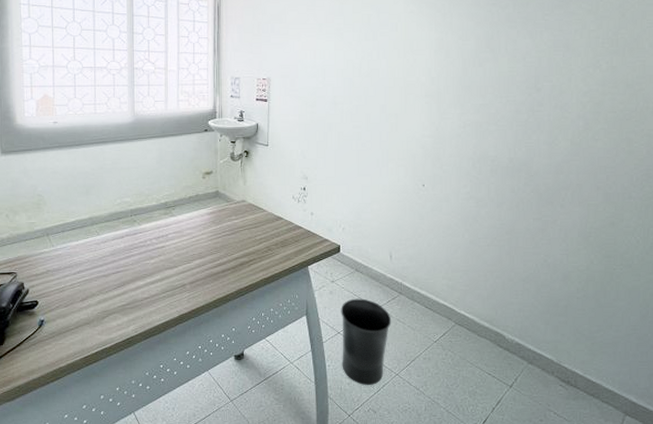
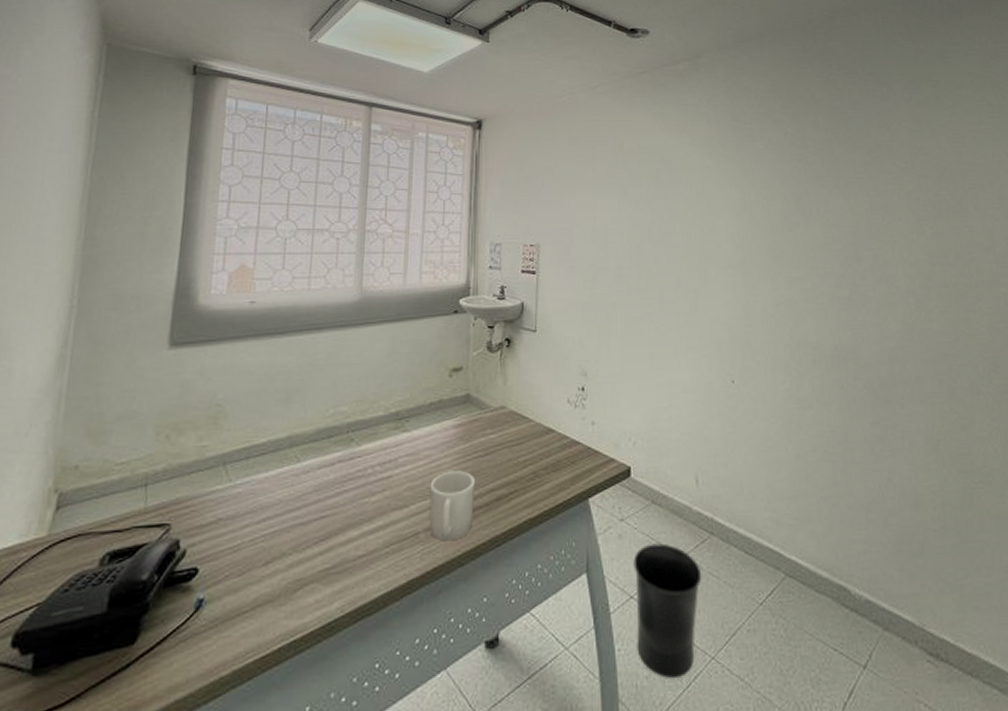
mug: none [192,244,225,291] -> present [429,470,476,542]

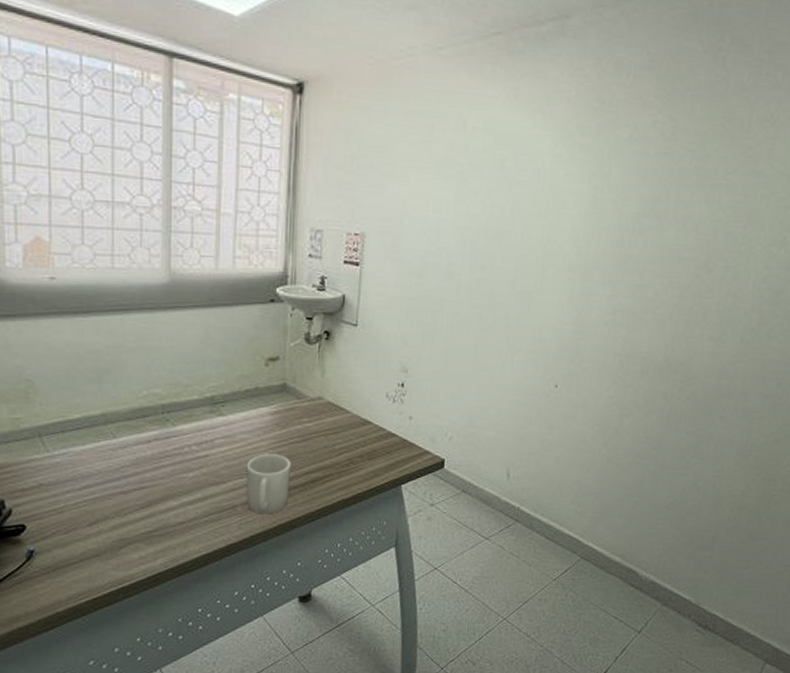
waste bin: present [633,543,702,678] -> none [437,526,503,632]

